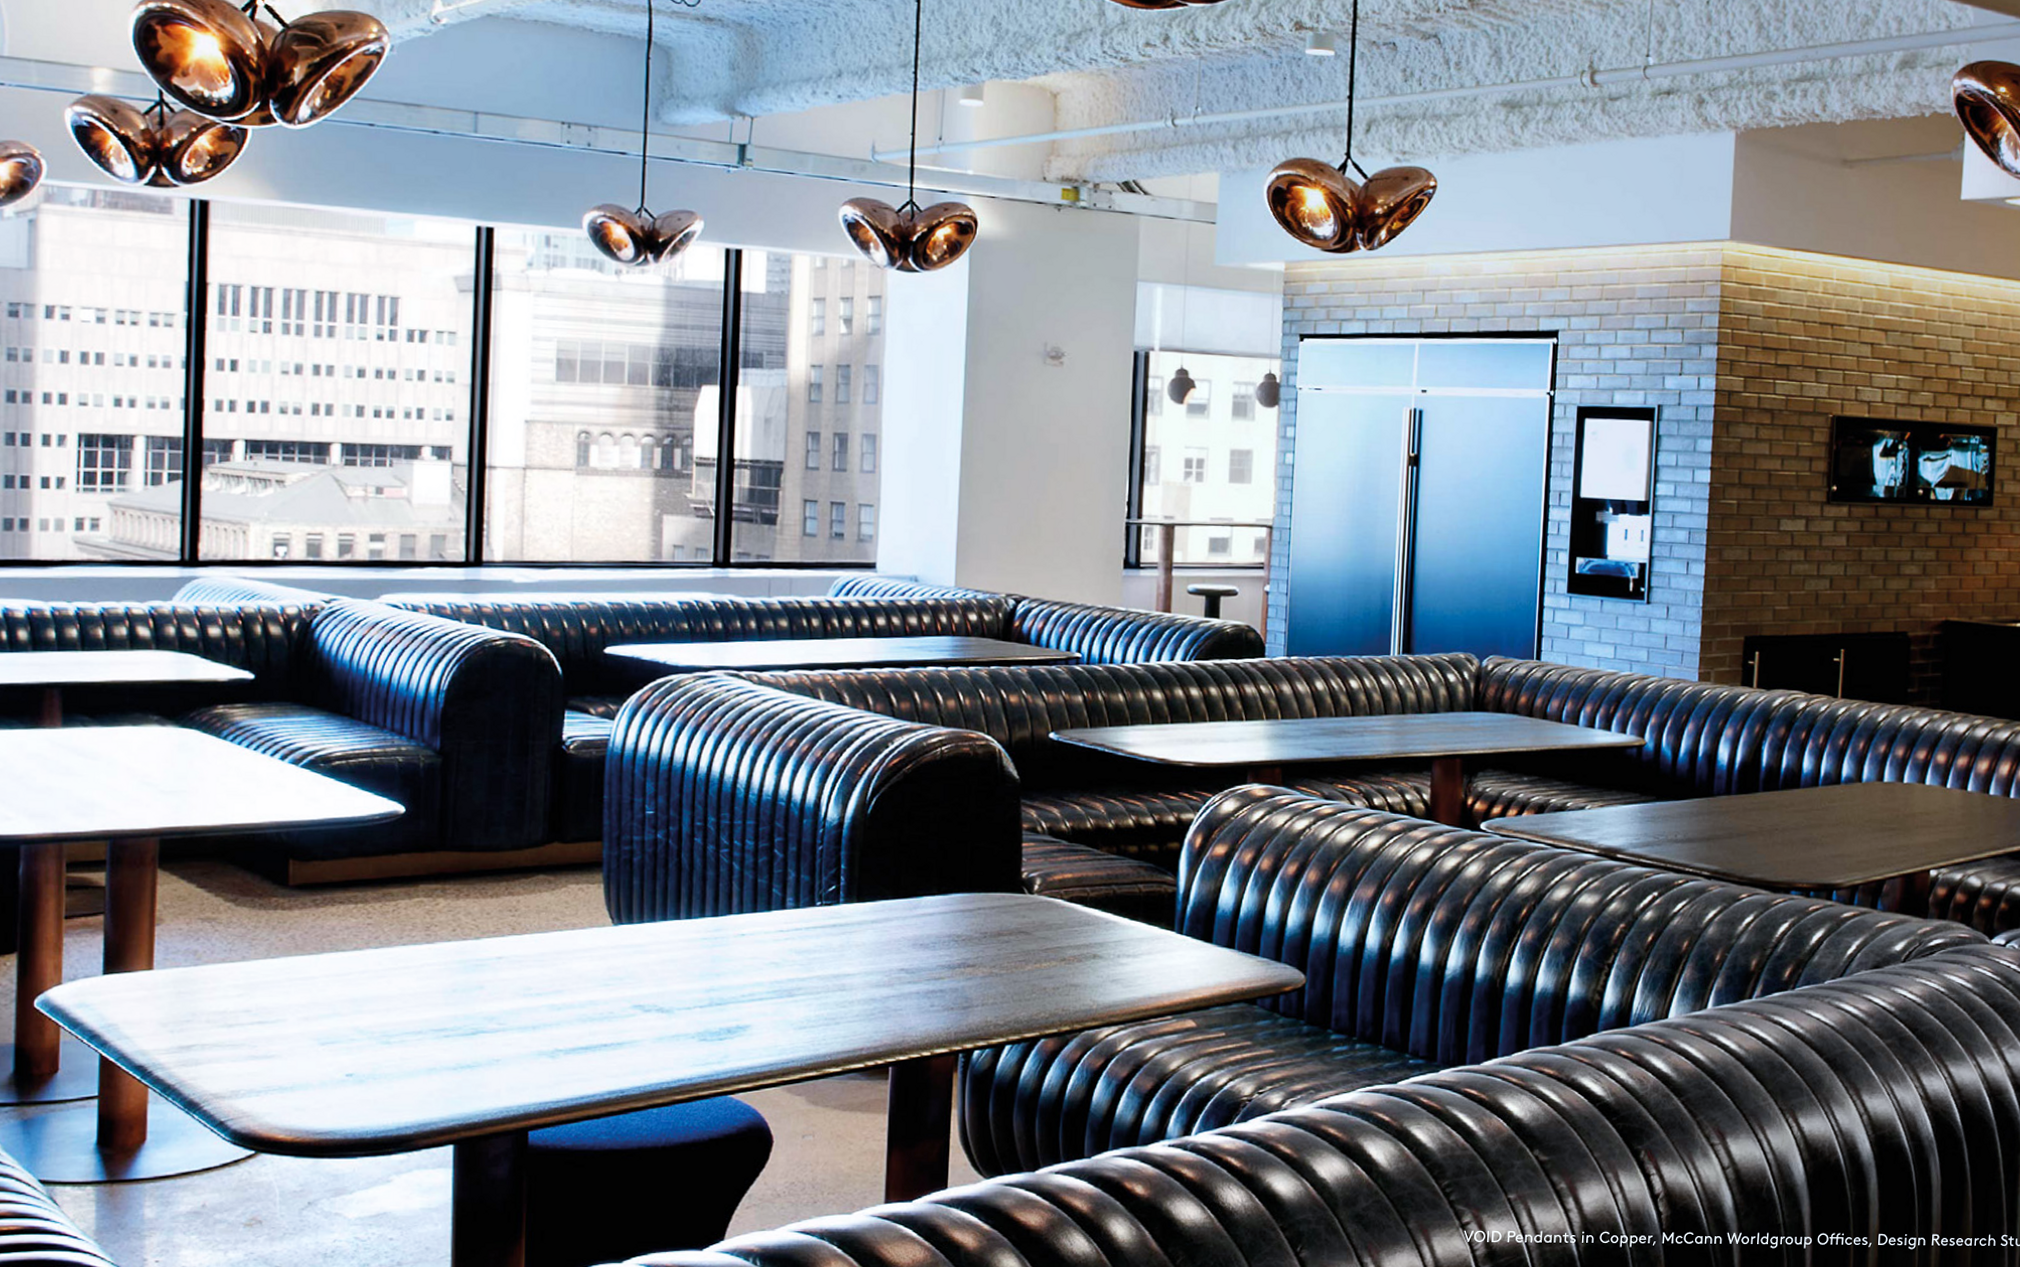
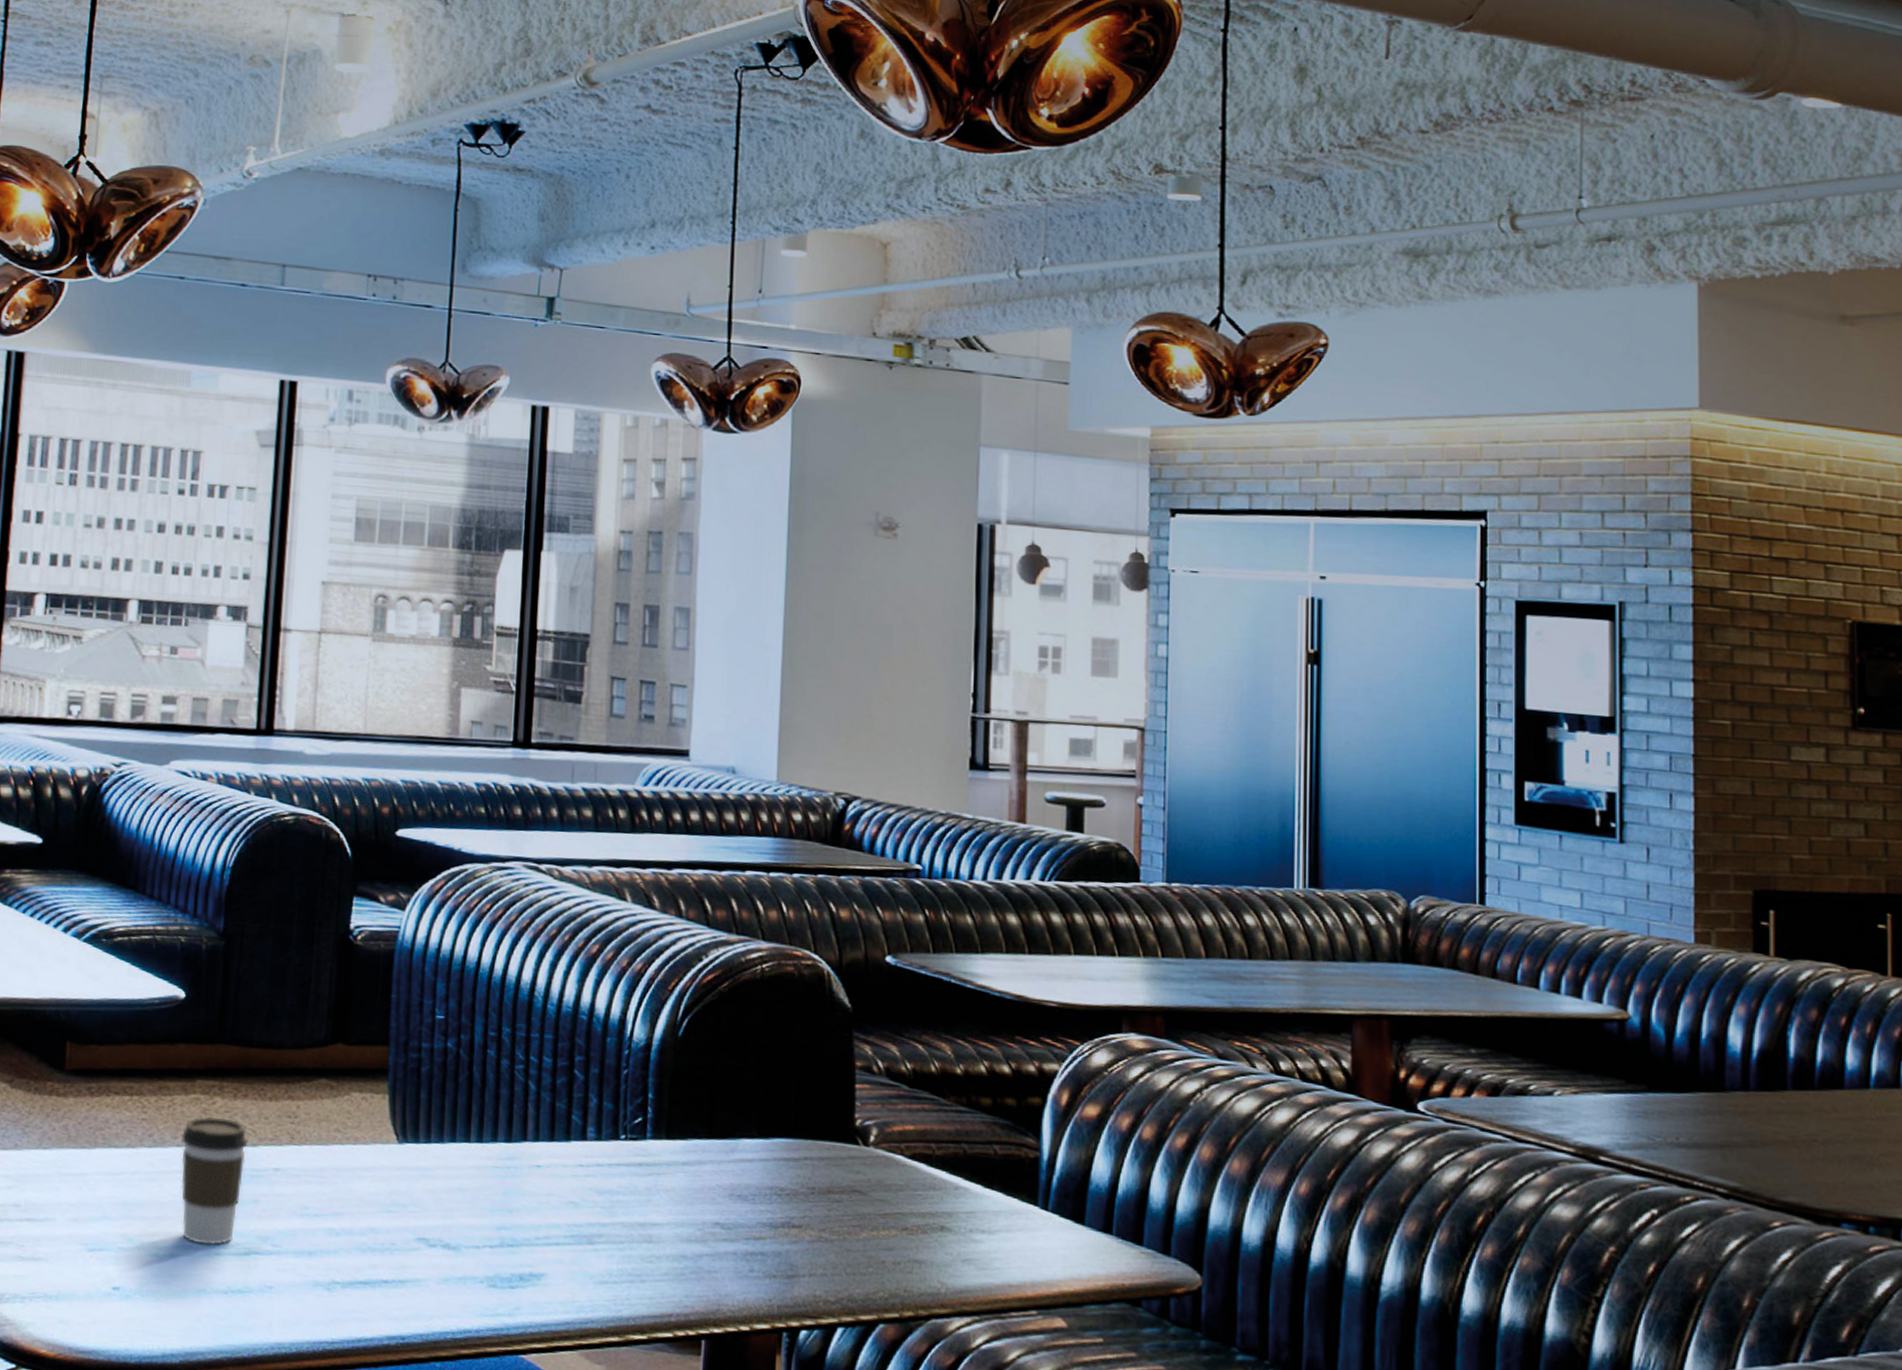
coffee cup: none [407,916,471,1029] -> present [181,1116,248,1246]

